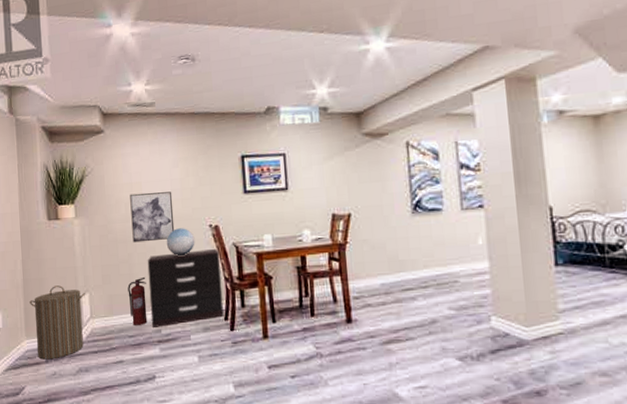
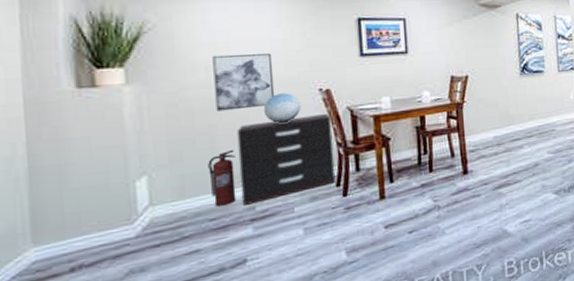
laundry hamper: present [29,285,86,360] -> none [40,170,142,269]

